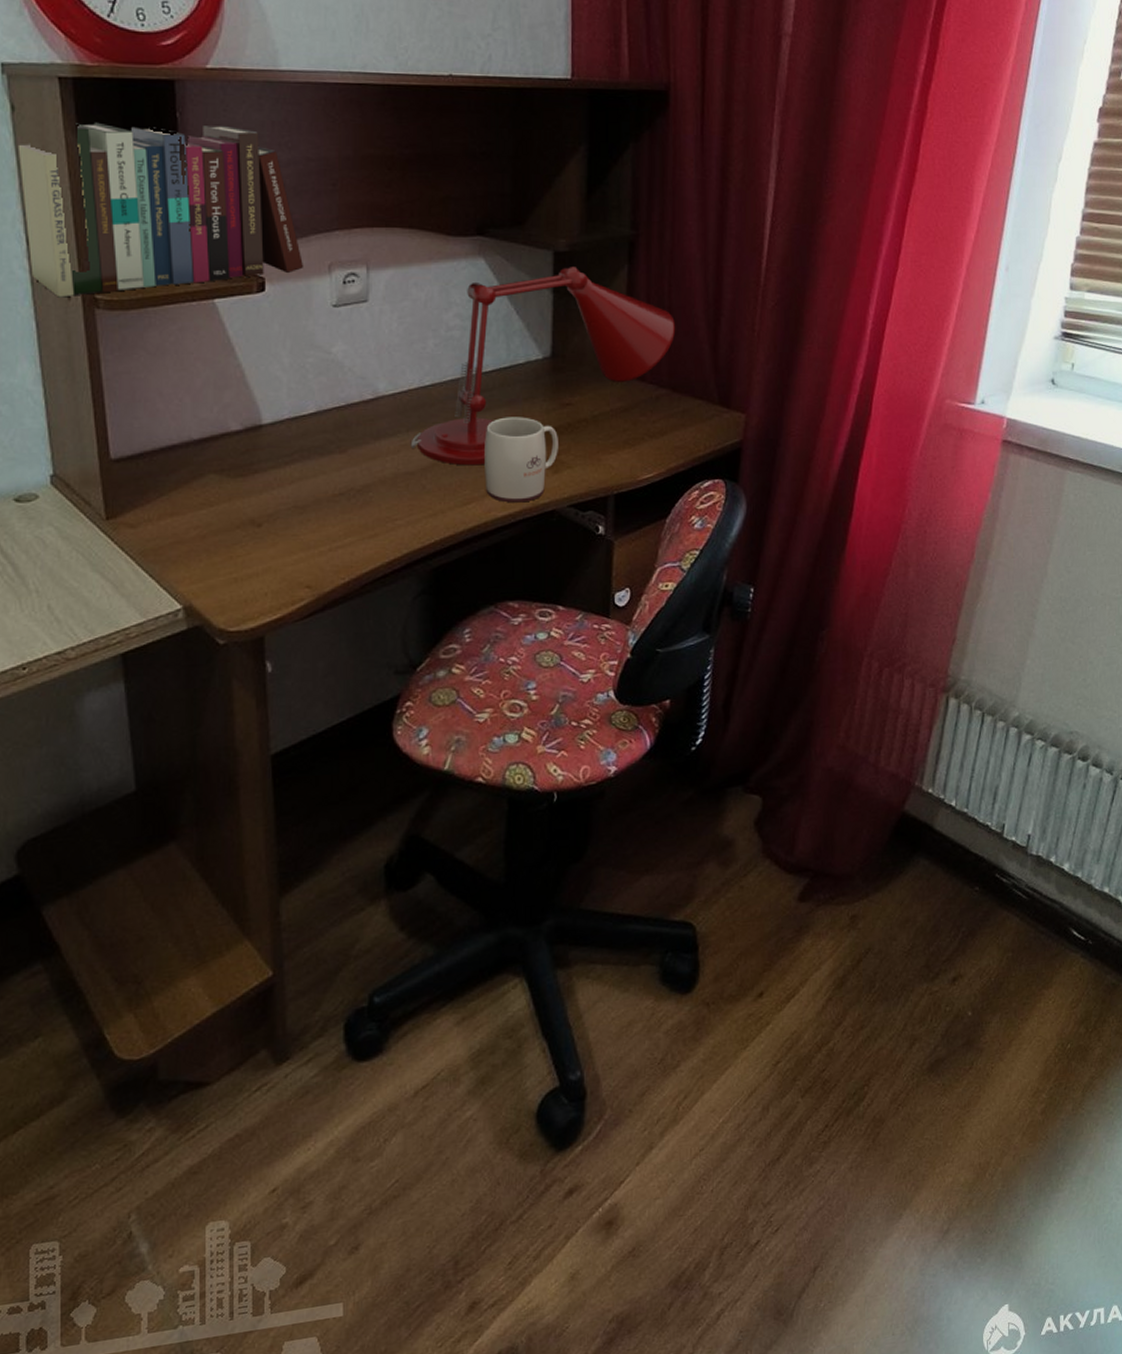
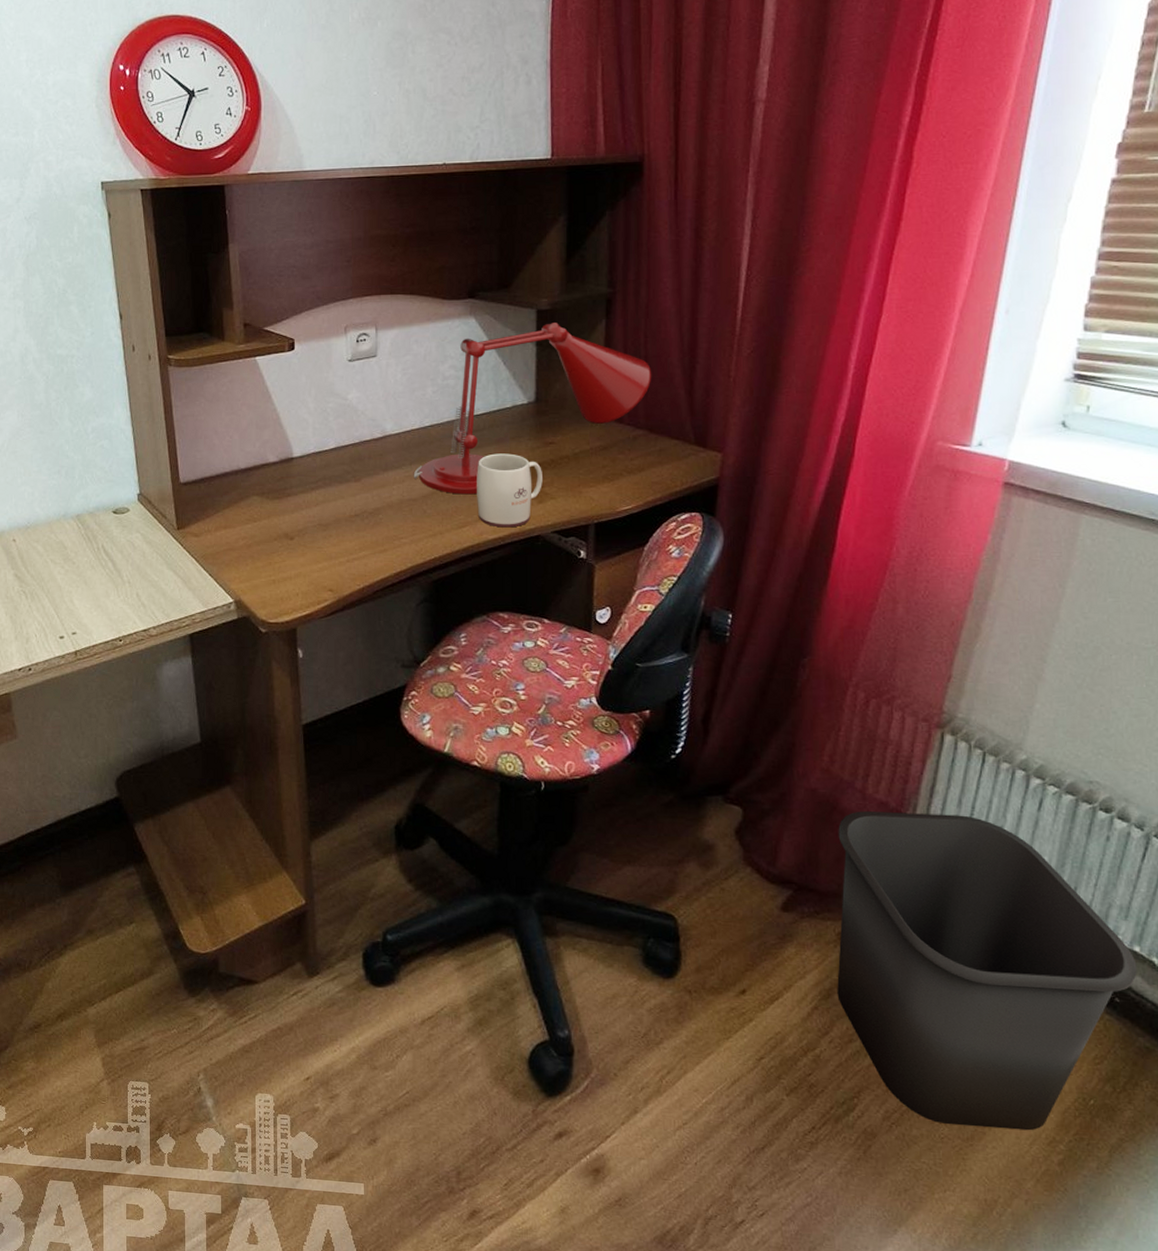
books: present [18,122,304,298] -> none [113,218,325,358]
waste bin: none [850,778,1106,1096] -> present [837,811,1137,1131]

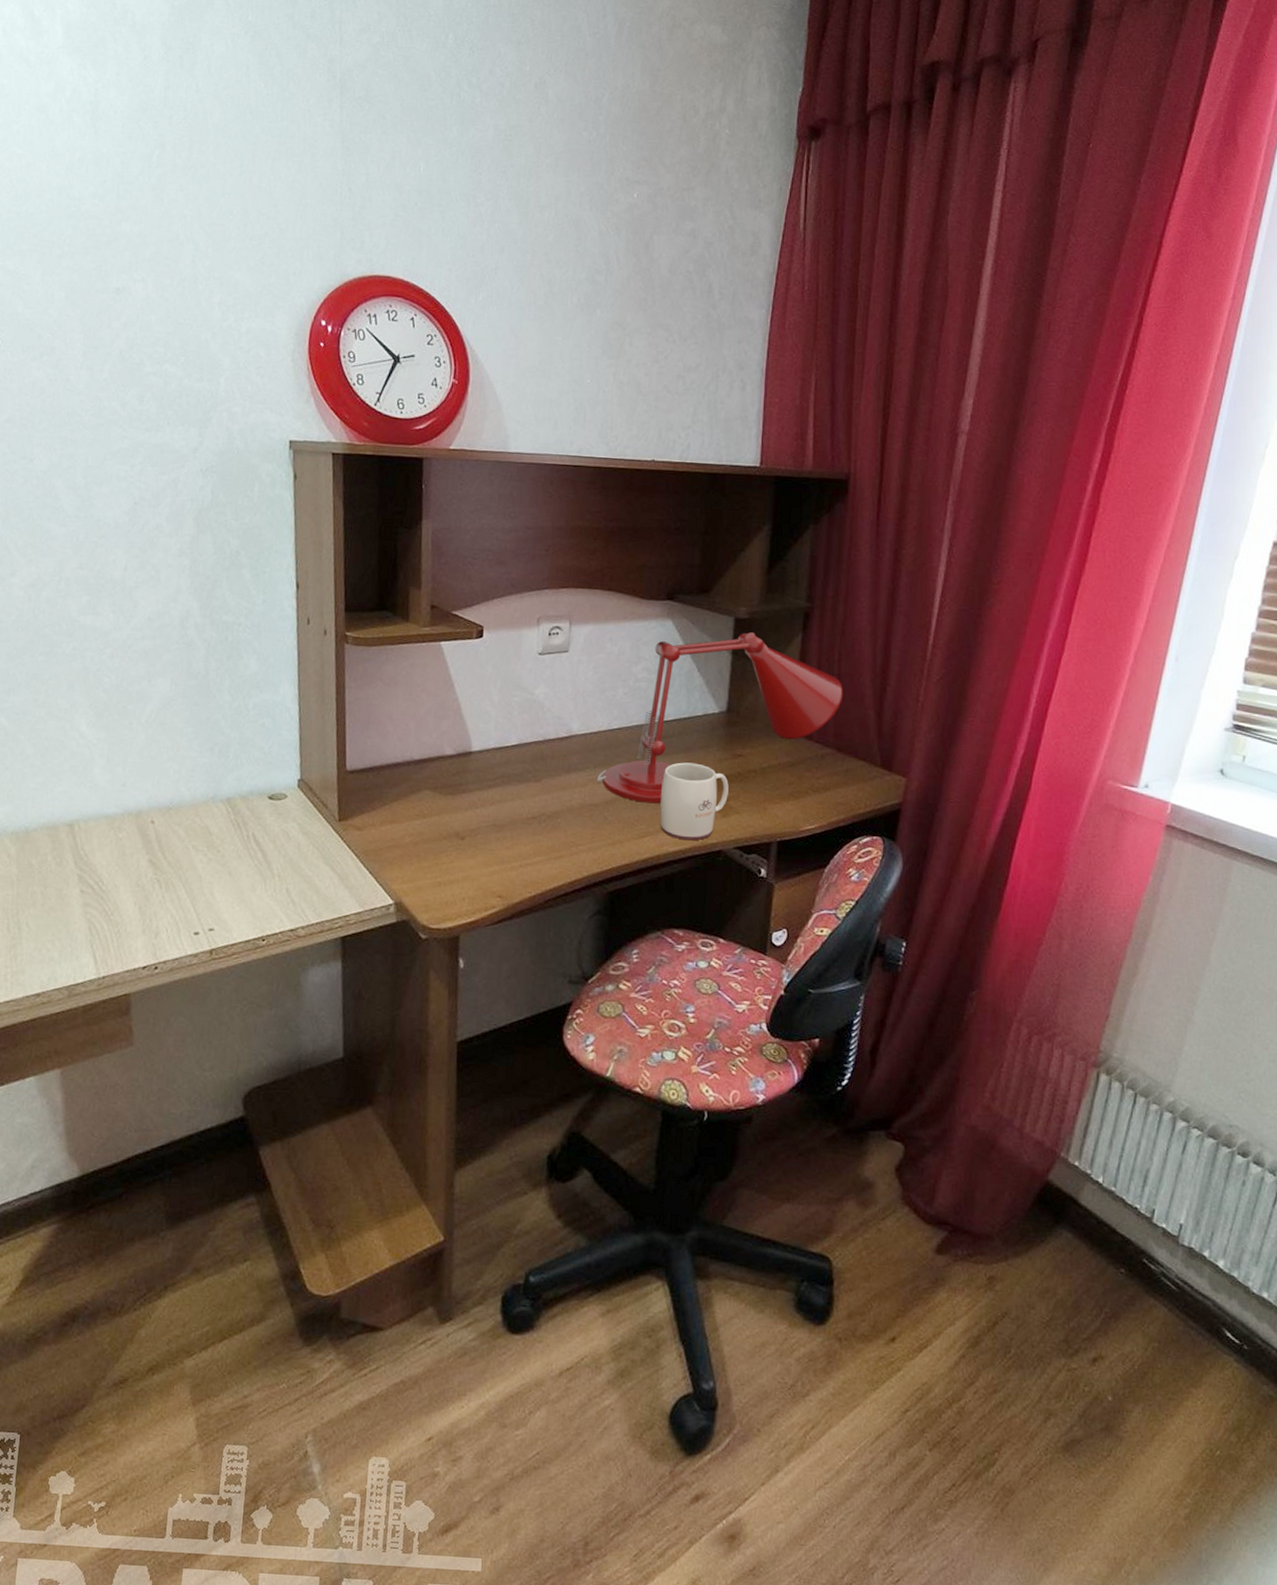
waste bin: present [837,811,1137,1131] -> none [985,1150,1265,1484]

